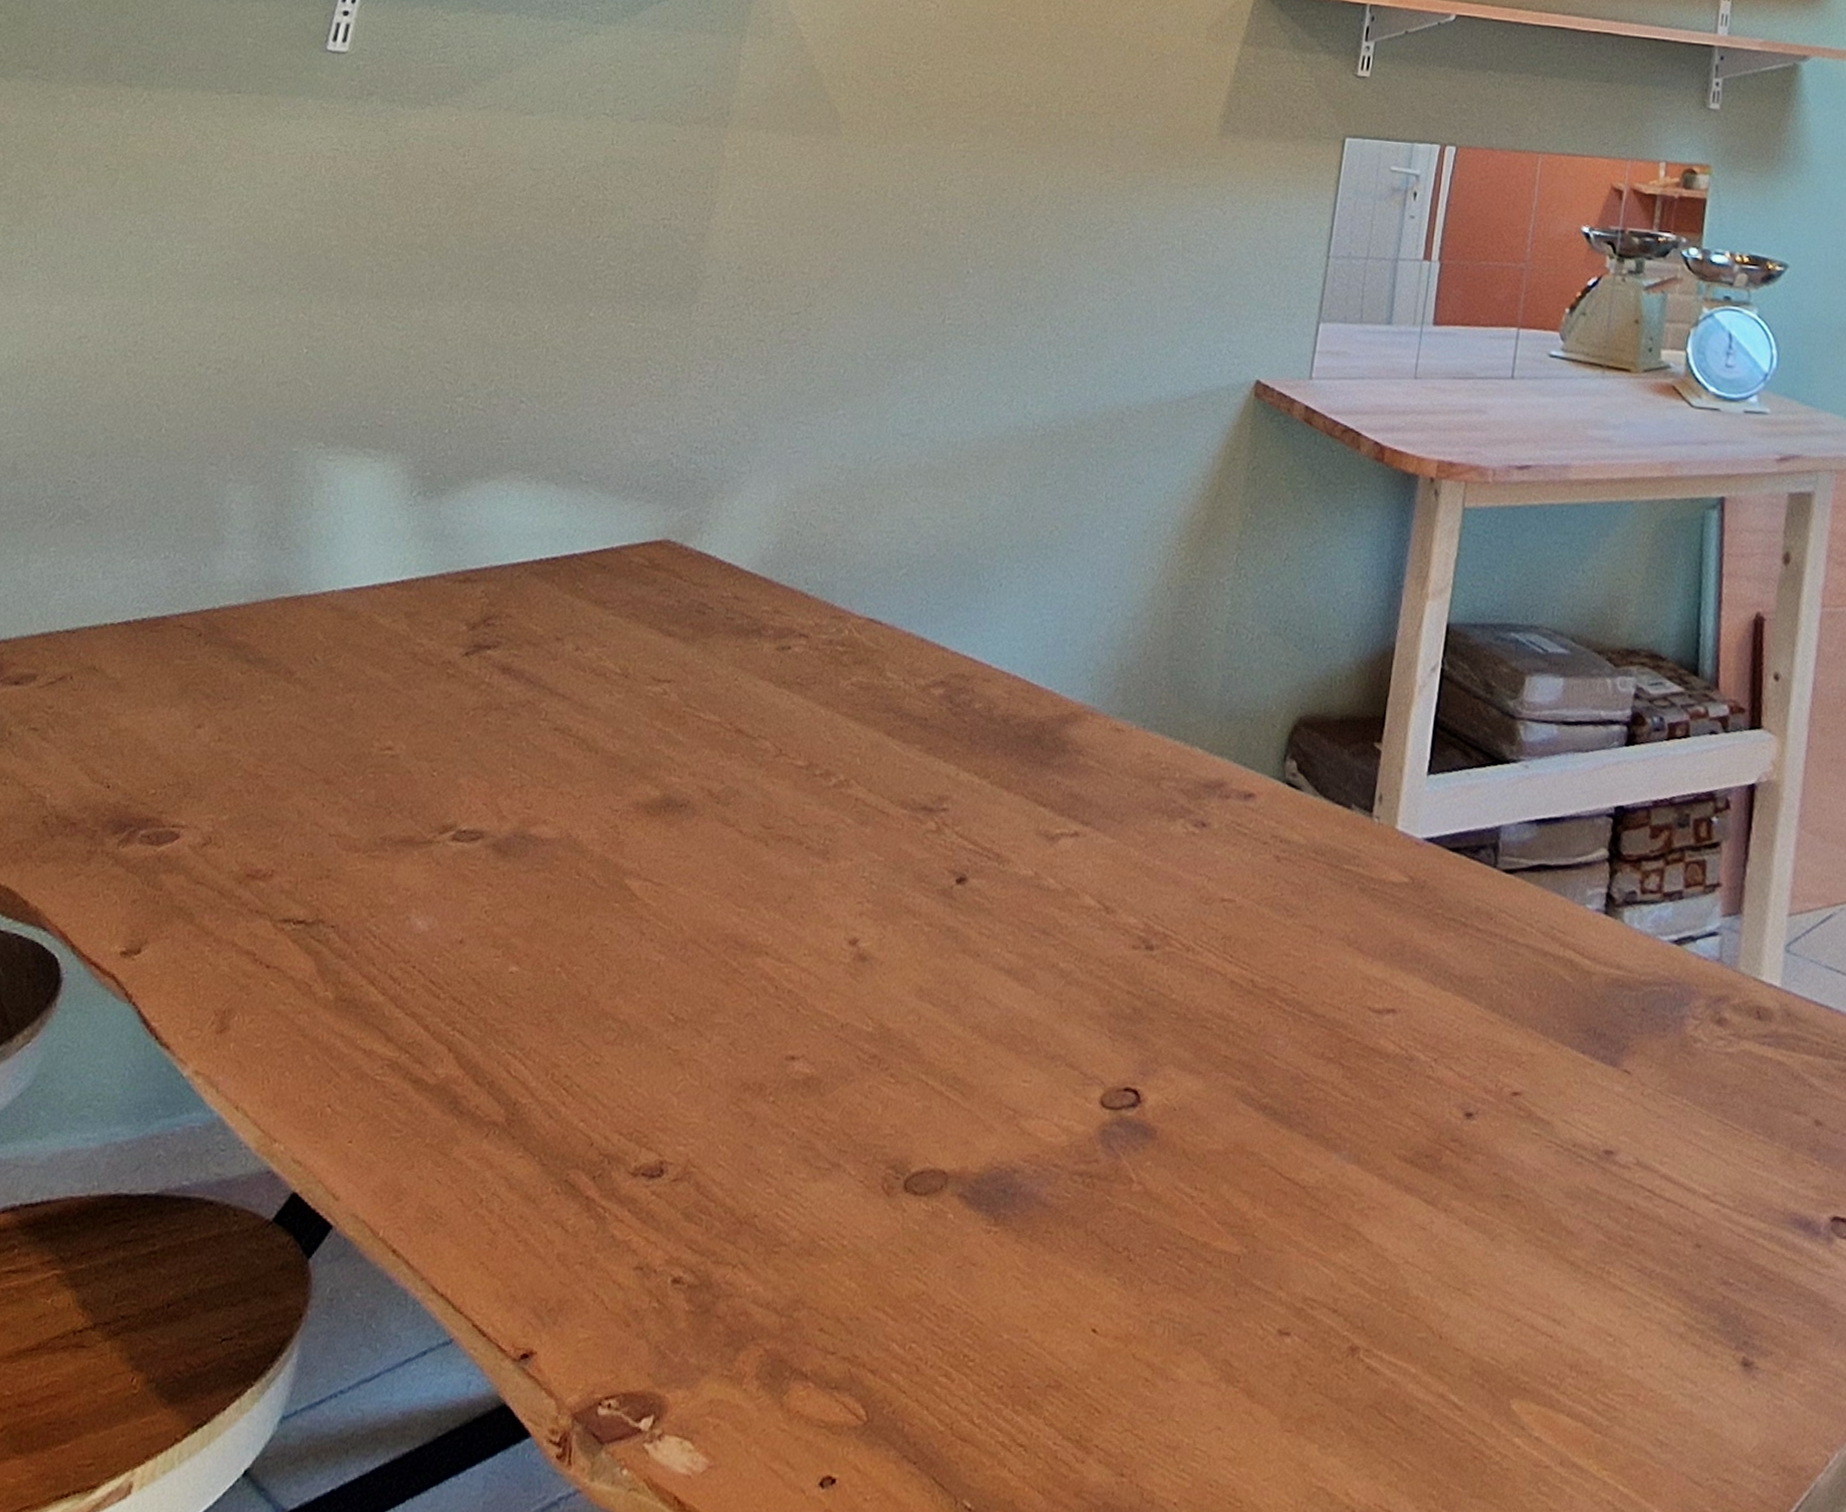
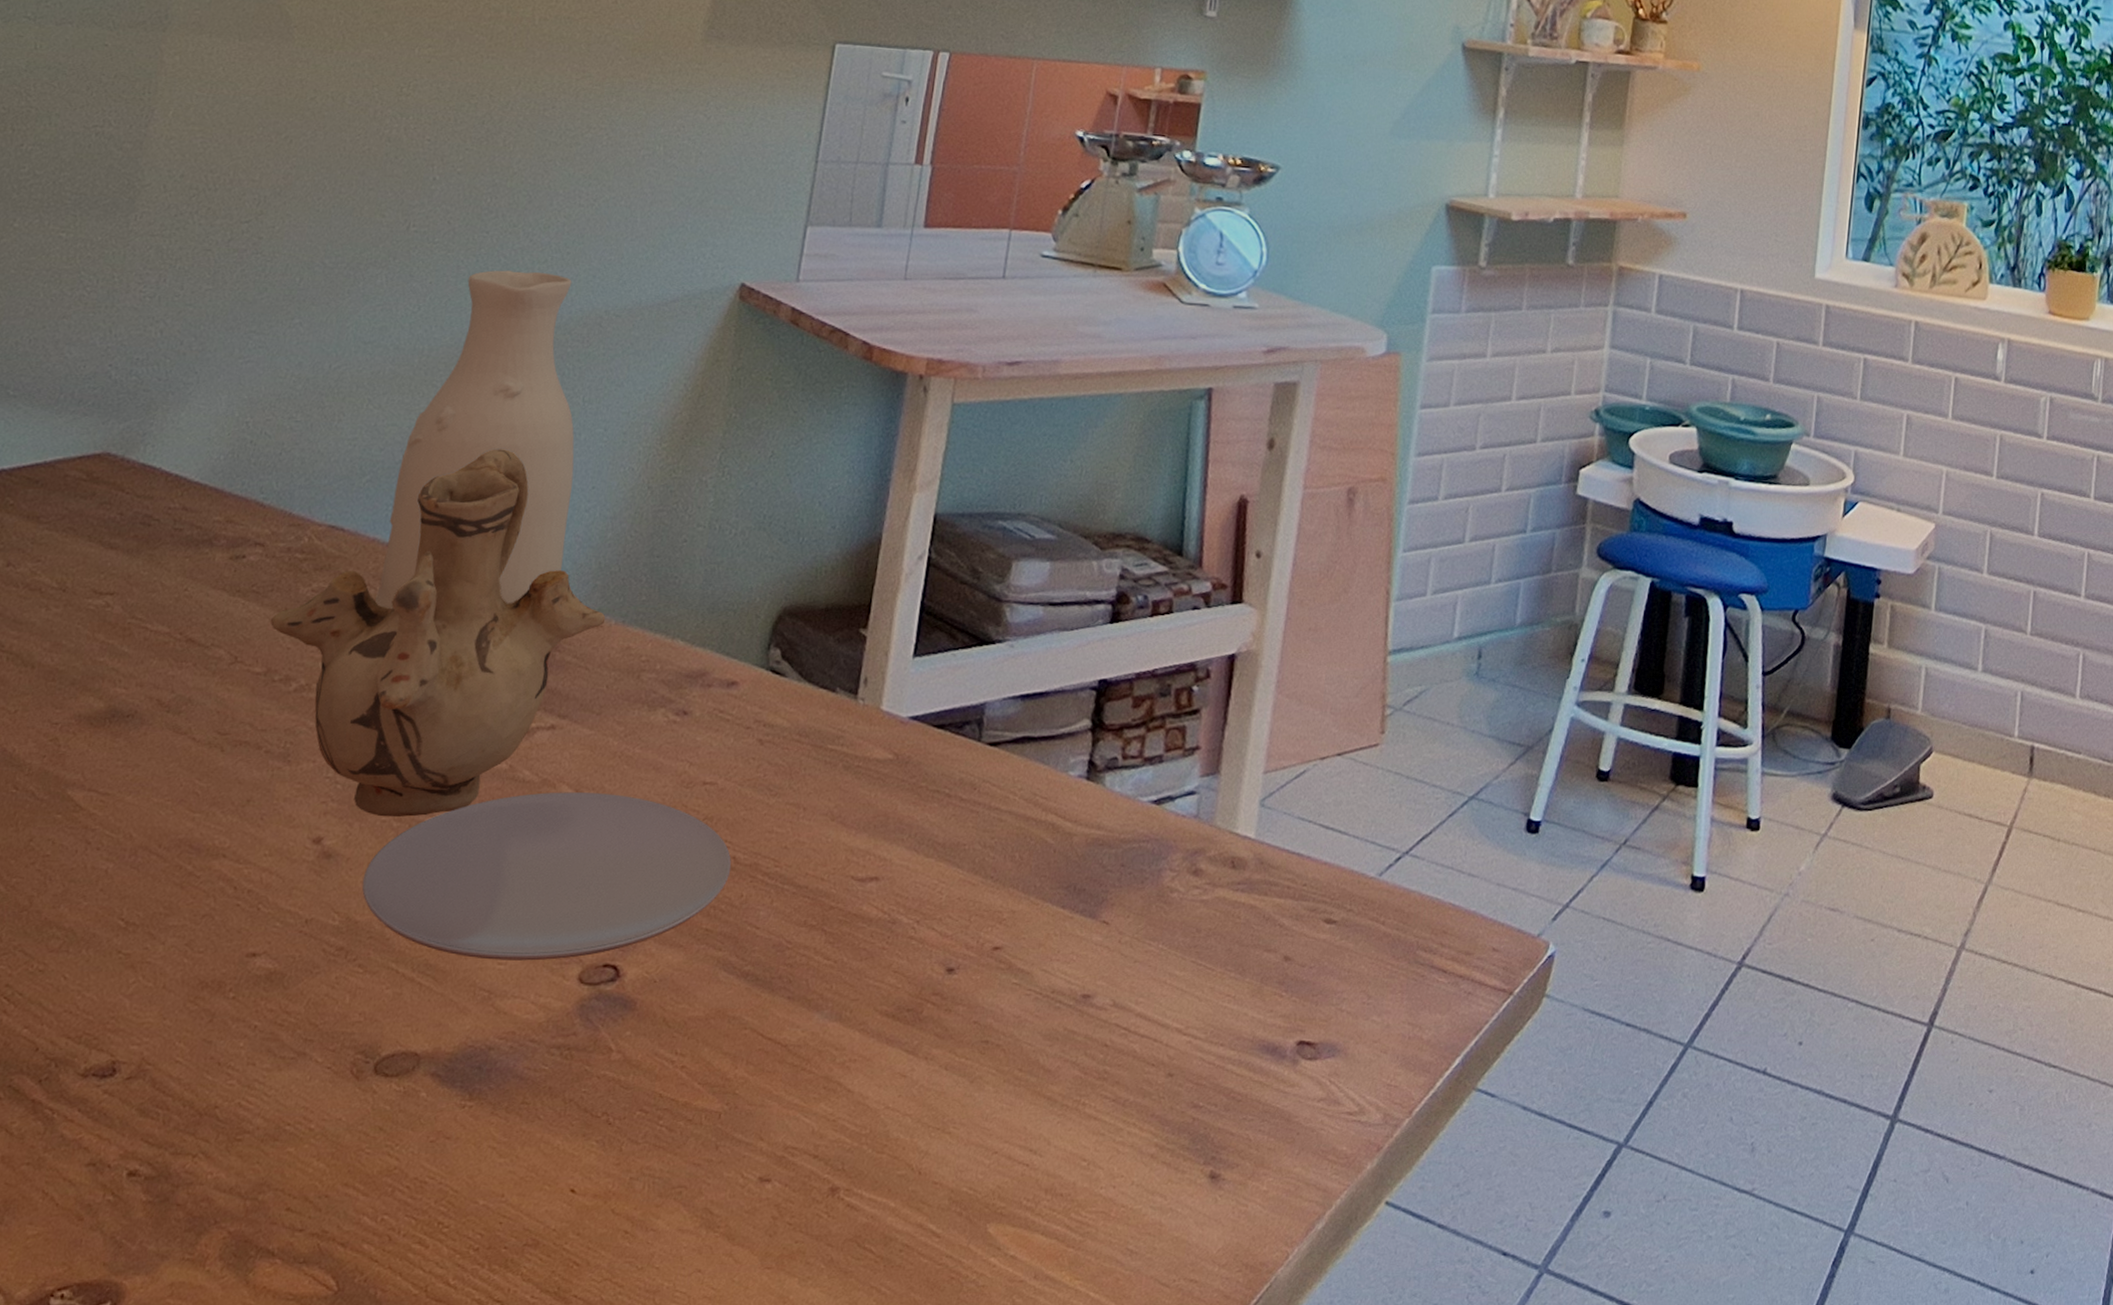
ceramic vessel: none [812,544,1127,922] -> present [270,448,606,818]
plate: none [894,902,1250,1080] -> present [362,792,732,961]
ceramic pitcher: none [910,364,1098,706] -> present [375,270,575,609]

